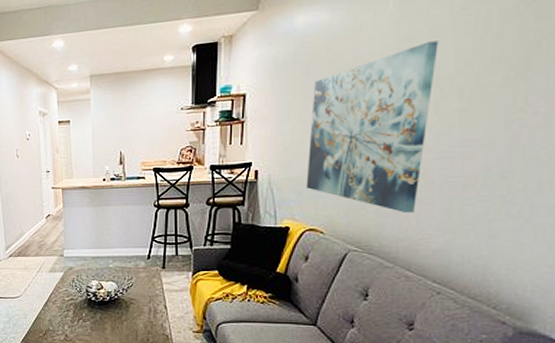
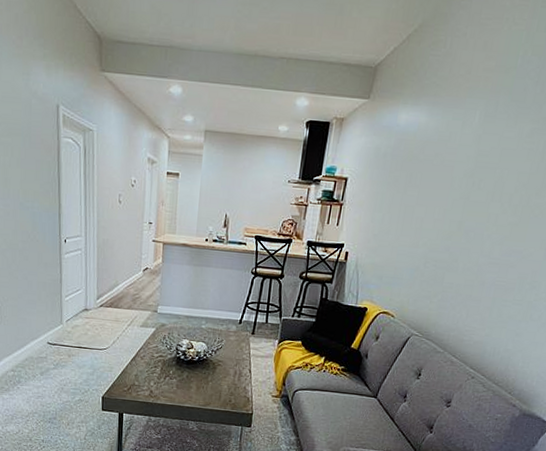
wall art: present [306,40,439,214] -> none [386,160,507,308]

